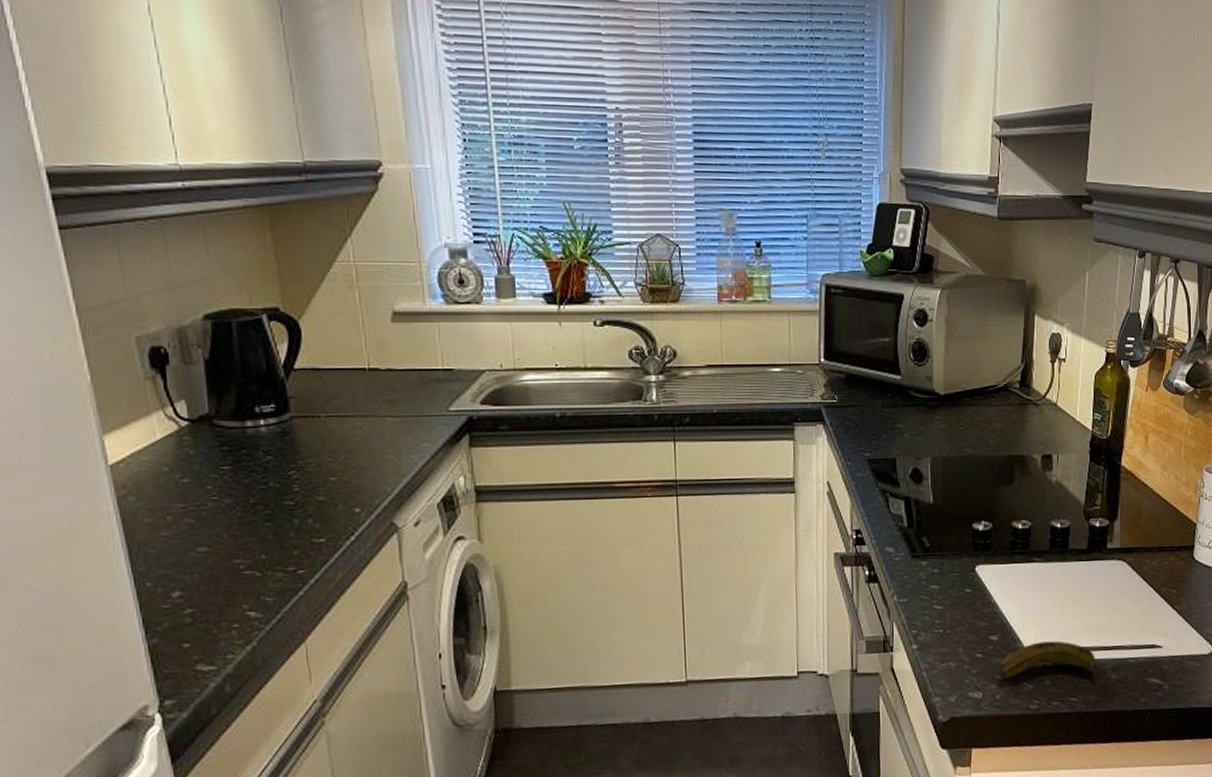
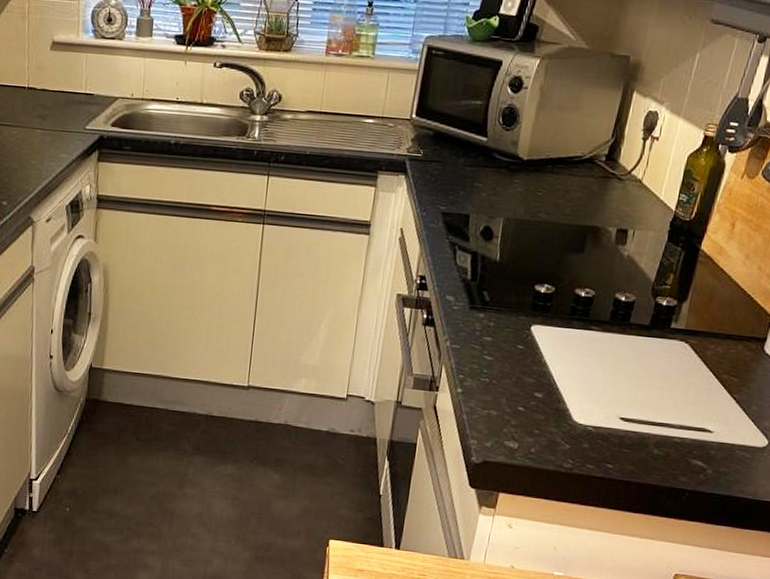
banana: present [999,641,1098,678] -> none [537,406,640,445]

